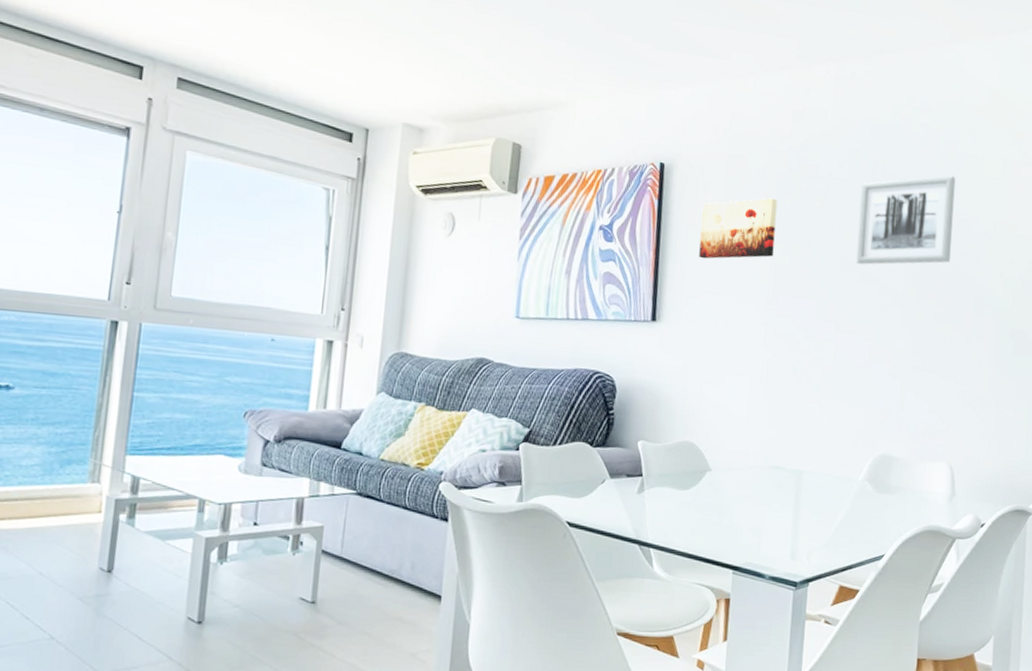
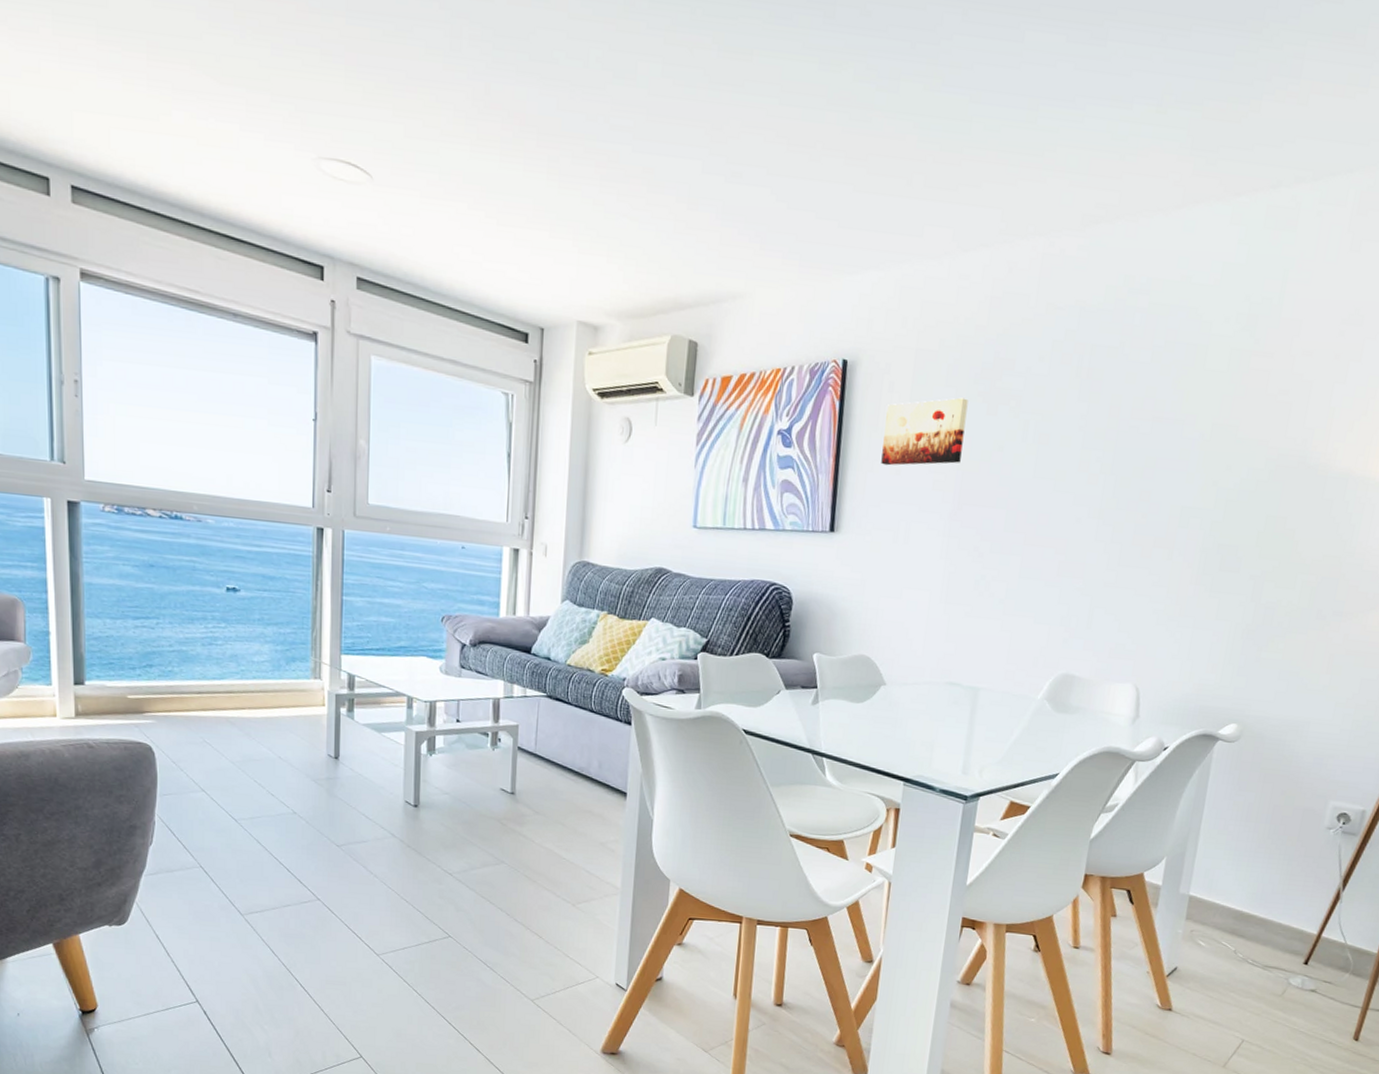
wall art: present [856,175,956,265] -> none [1051,369,1172,472]

